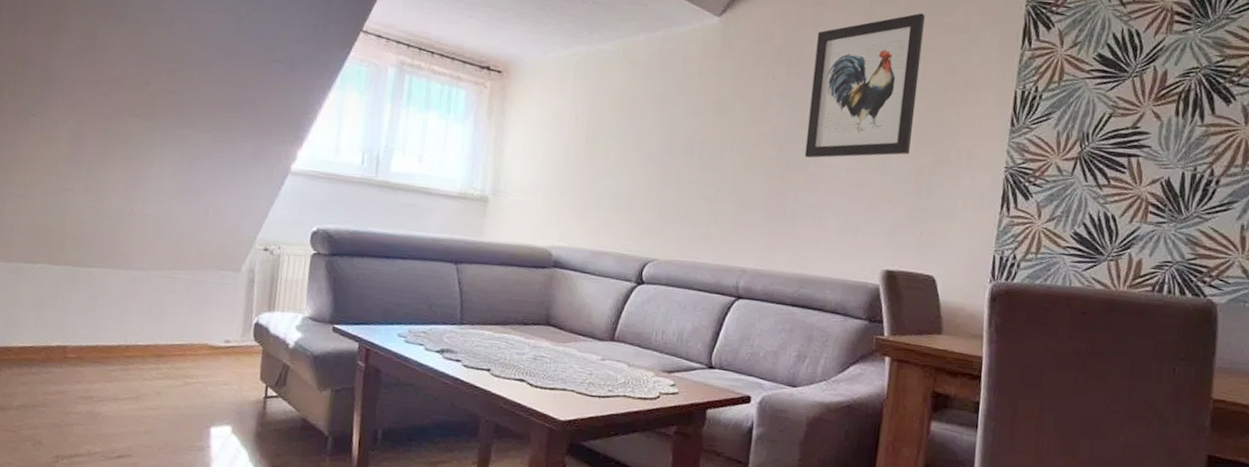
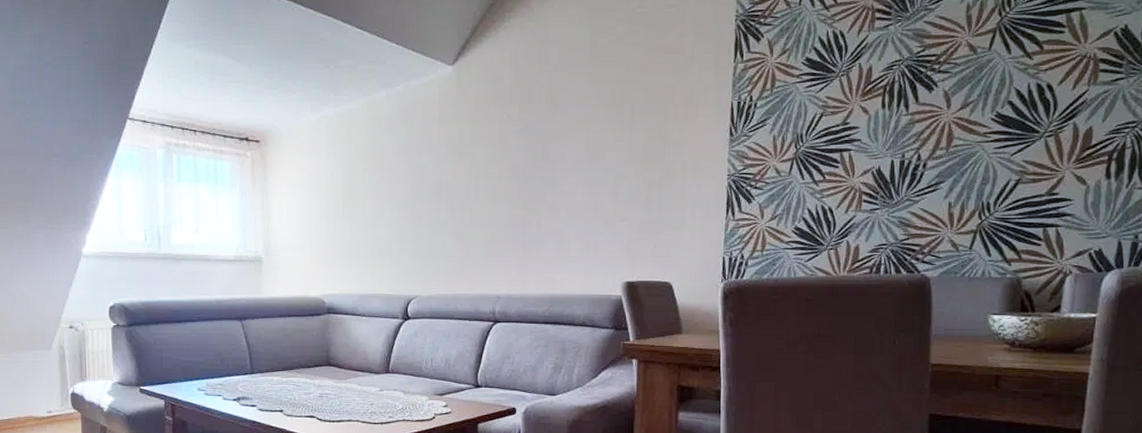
wall art: present [804,13,925,158] -> none [543,39,642,187]

